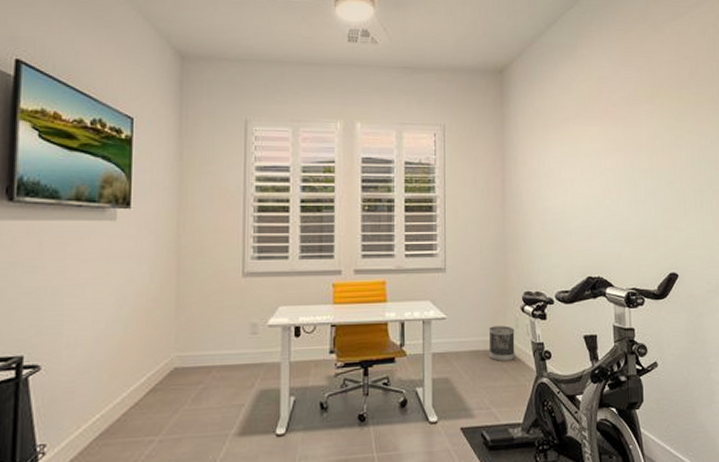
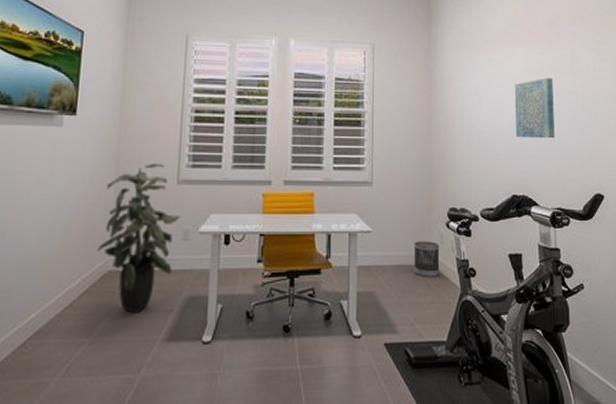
indoor plant: none [161,256,249,409] -> present [97,164,182,313]
wall art: none [590,157,630,219] -> present [515,78,555,139]

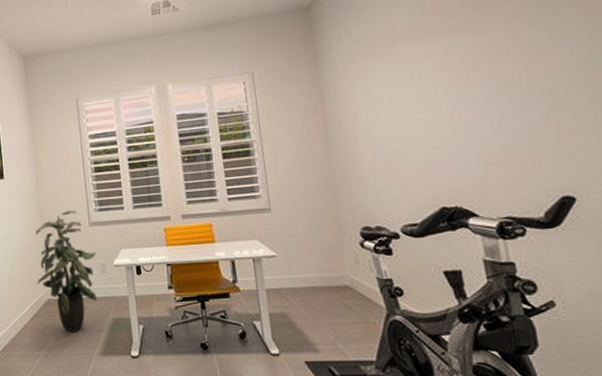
wastebasket: present [413,241,440,278] -> none [324,262,359,299]
wall art: present [515,78,555,139] -> none [429,70,493,145]

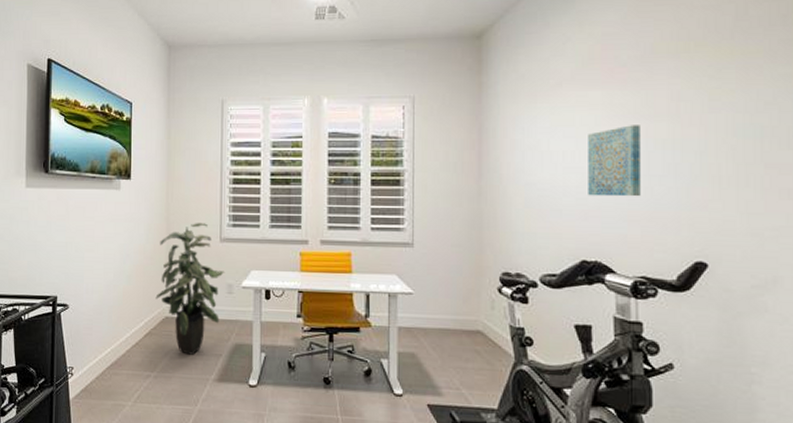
wall art: none [429,70,493,145] -> present [588,125,641,197]

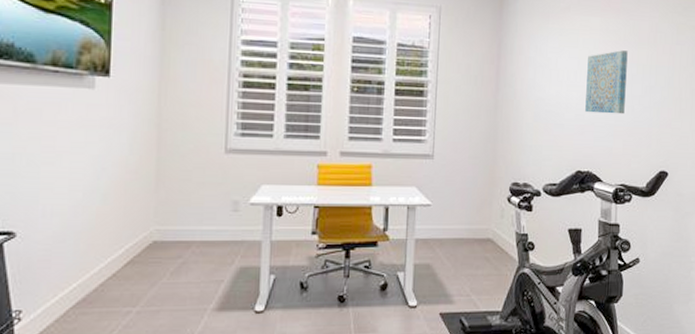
indoor plant: present [155,223,225,355] -> none [140,131,231,283]

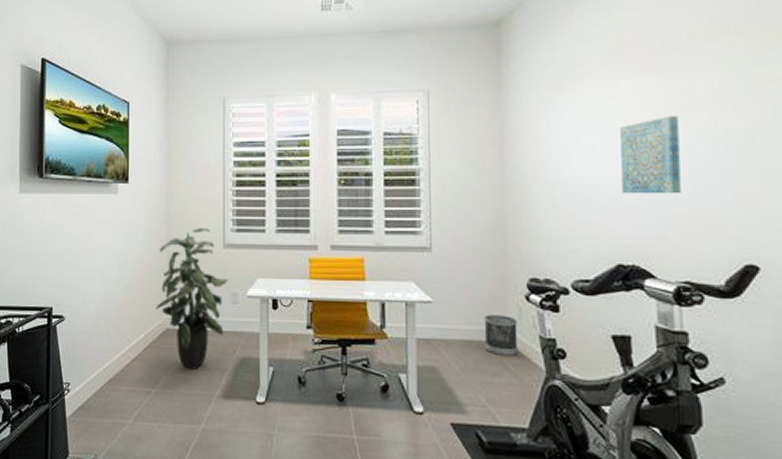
indoor plant: none [140,131,231,283] -> present [155,228,229,370]
wastebasket: none [472,215,500,251] -> present [484,315,518,357]

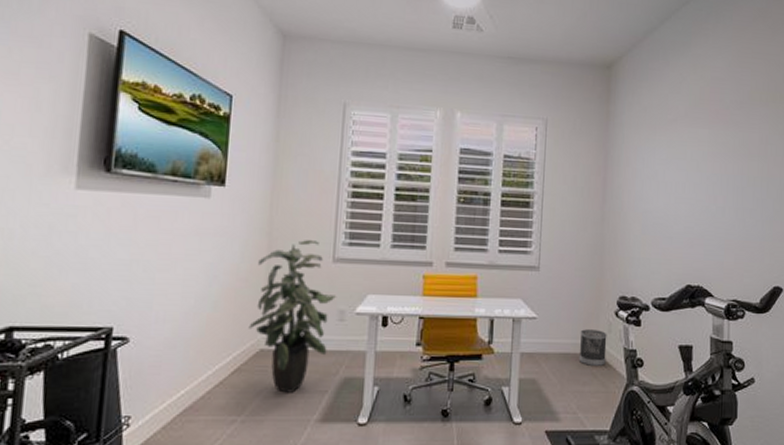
wall art: present [620,116,681,194] -> none [694,162,738,228]

